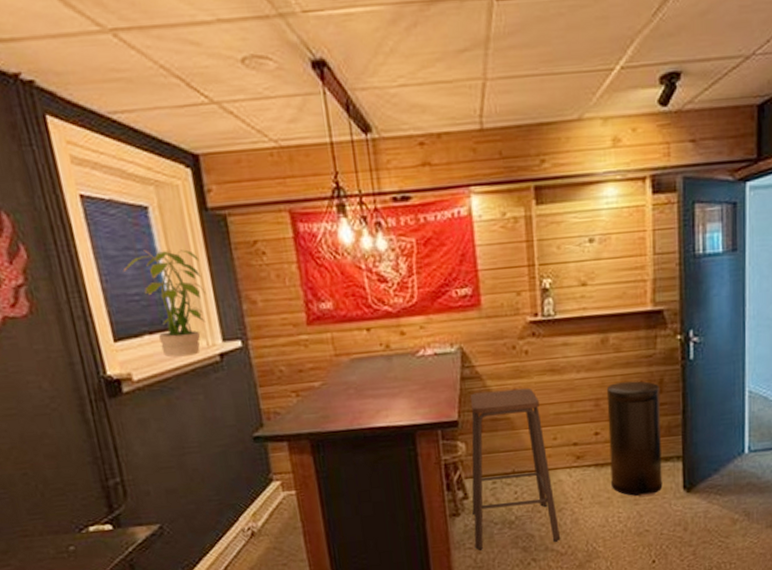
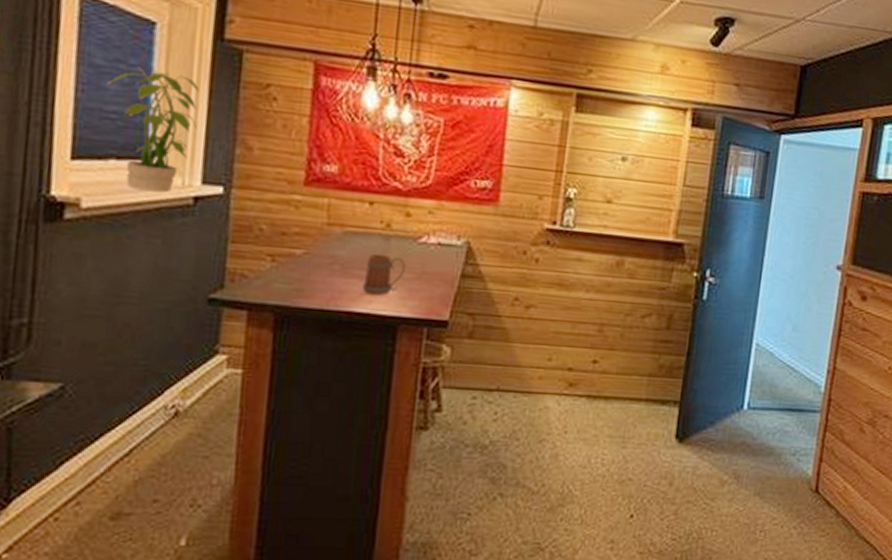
beer mug: none [376,372,411,410] -> present [362,253,406,296]
bar stool: present [470,388,561,550] -> none [437,294,540,477]
pedal bin: present [606,381,663,497] -> none [601,310,668,441]

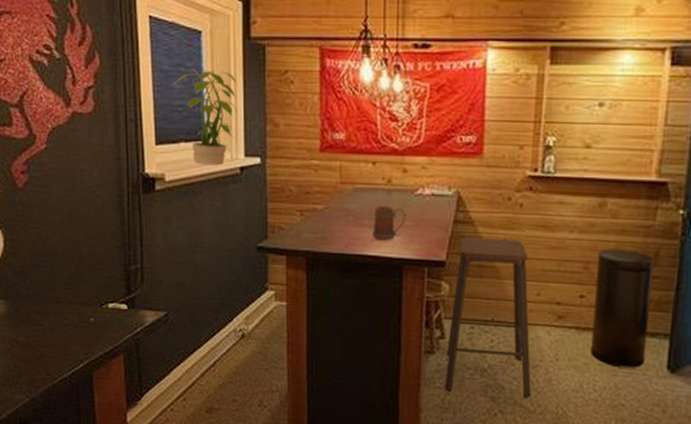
bar stool: none [437,294,540,477] -> present [444,237,532,398]
pedal bin: none [601,310,668,441] -> present [591,248,655,371]

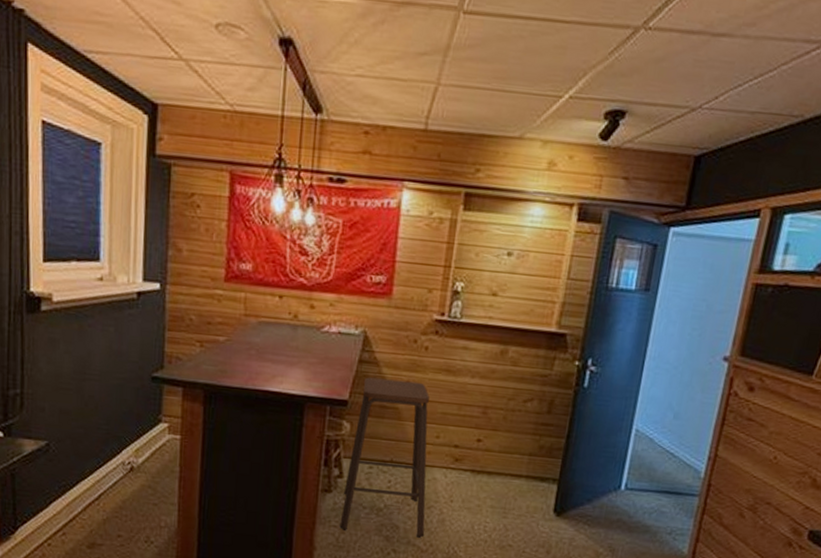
potted plant: present [172,68,237,166] -> none [65,182,137,289]
beer mug: present [372,205,406,241] -> none [275,340,311,377]
pedal bin: present [591,248,655,371] -> none [483,395,549,513]

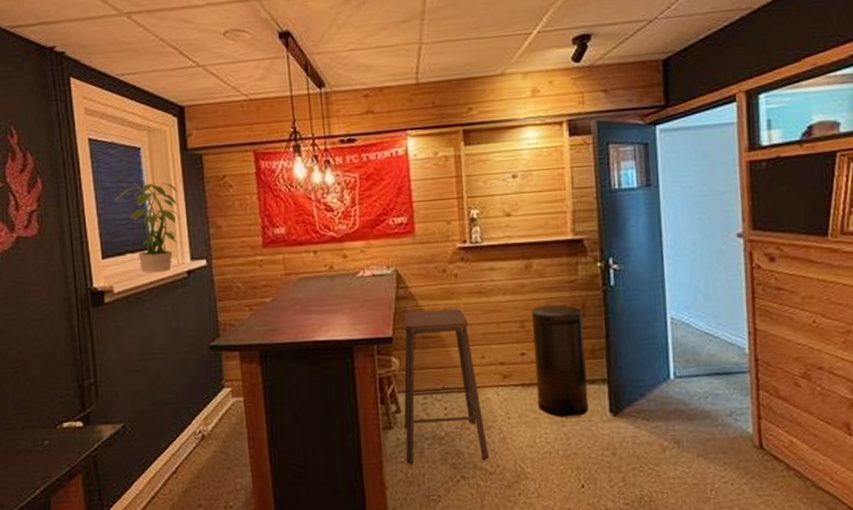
potted plant: none [65,182,137,289] -> present [115,182,180,273]
pedal bin: none [483,395,549,513] -> present [531,304,589,419]

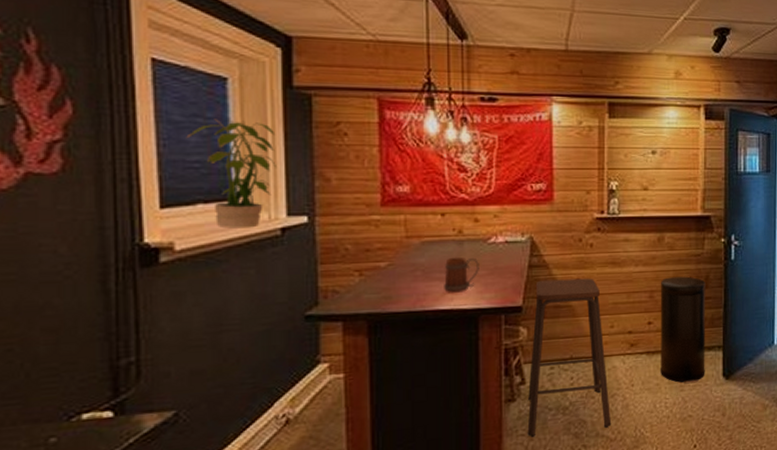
beer mug: none [320,291,351,325] -> present [444,256,479,293]

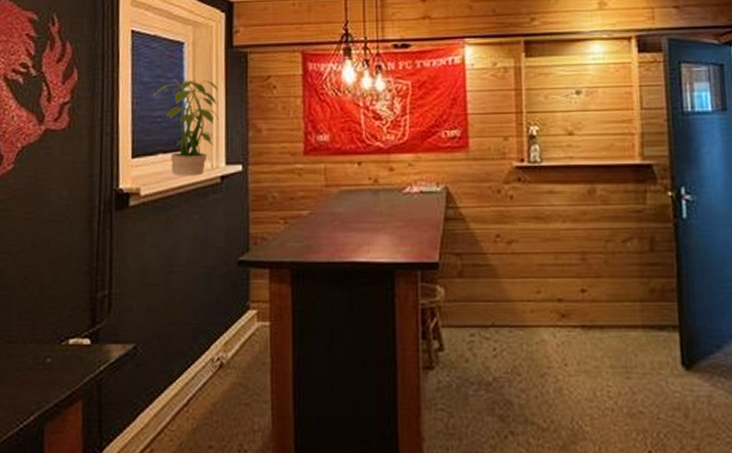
beer mug: present [444,256,479,293] -> none [361,207,395,245]
bar stool: present [527,278,612,437] -> none [447,234,543,413]
pedal bin: present [660,276,706,384] -> none [593,236,658,371]

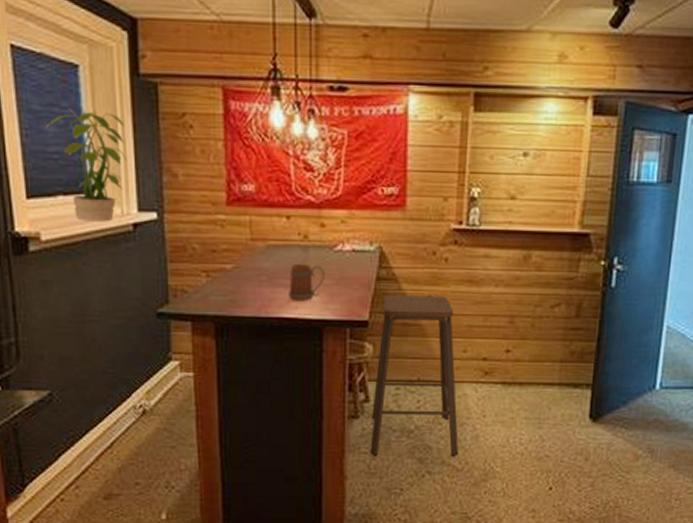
beer mug: none [361,207,395,245] -> present [289,263,325,301]
bar stool: none [447,234,543,413] -> present [370,295,459,457]

